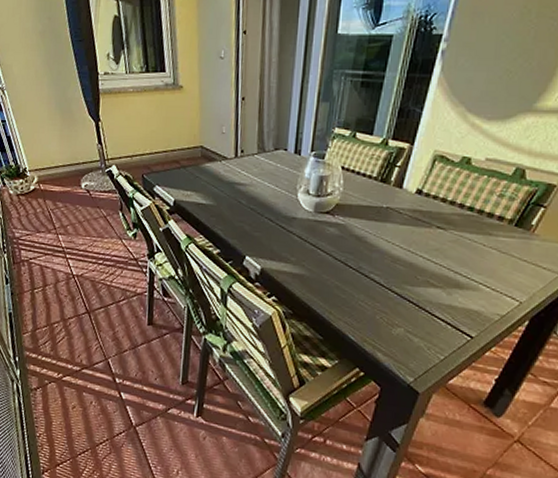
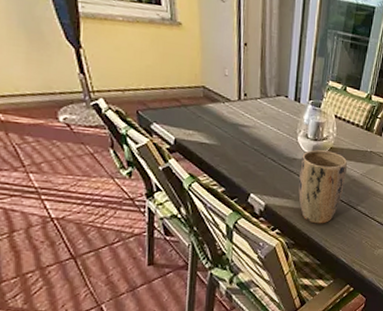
plant pot: none [298,207,356,293] -> present [298,150,347,224]

